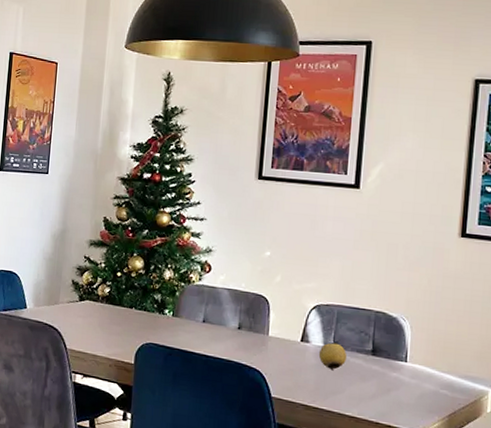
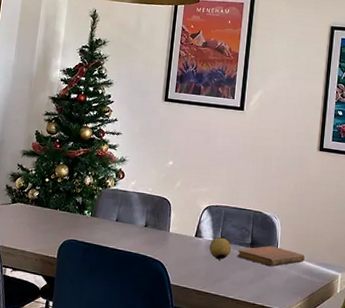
notebook: none [354,353,443,379] -> present [237,245,305,267]

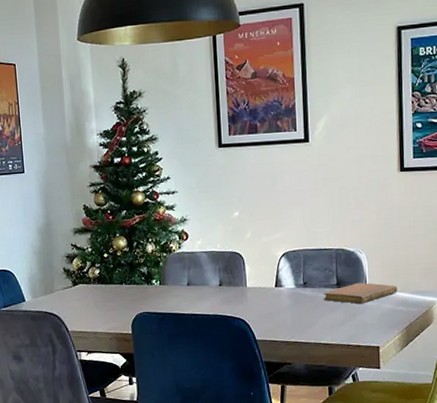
fruit: present [209,237,232,260] -> none [291,283,317,307]

